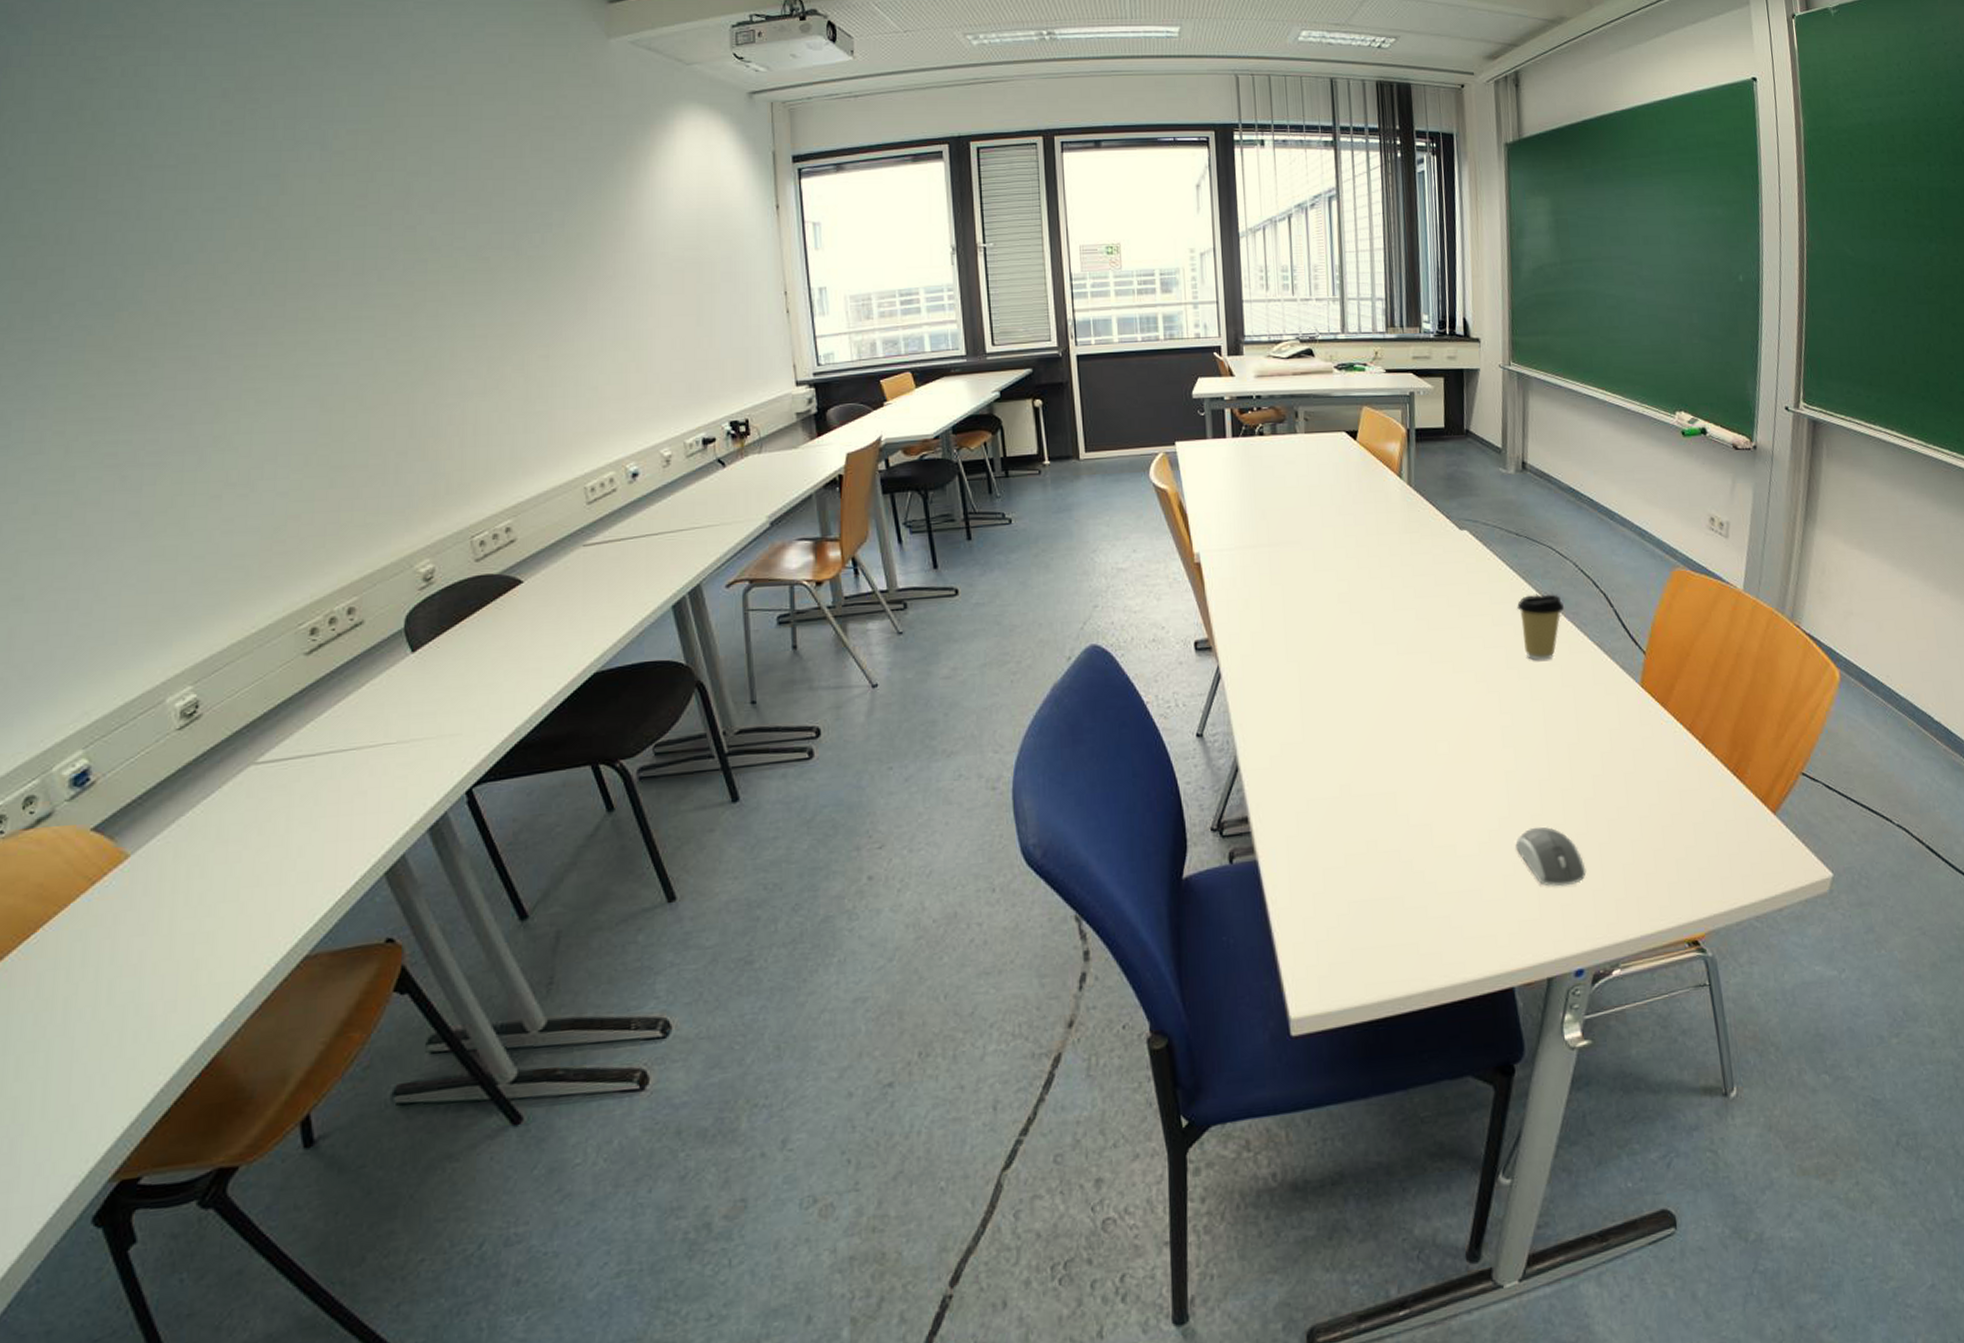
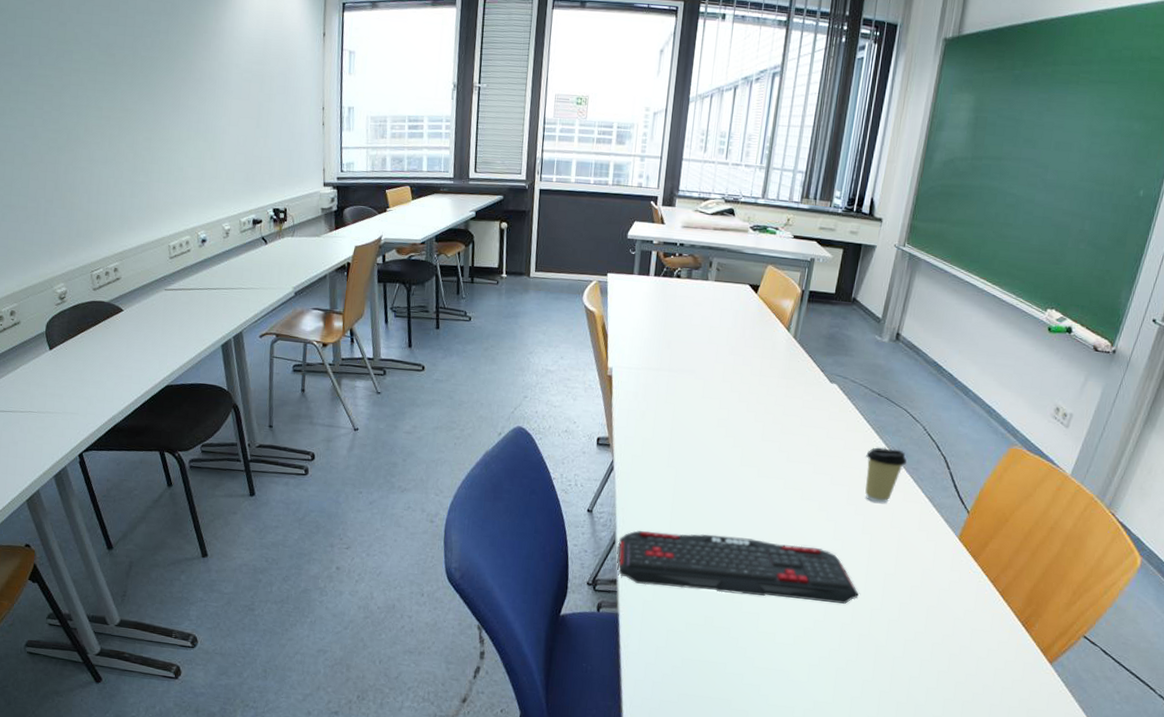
keyboard: none [1242,728,1543,817] -> present [617,530,859,604]
computer mouse: present [1515,827,1586,887] -> none [824,632,878,684]

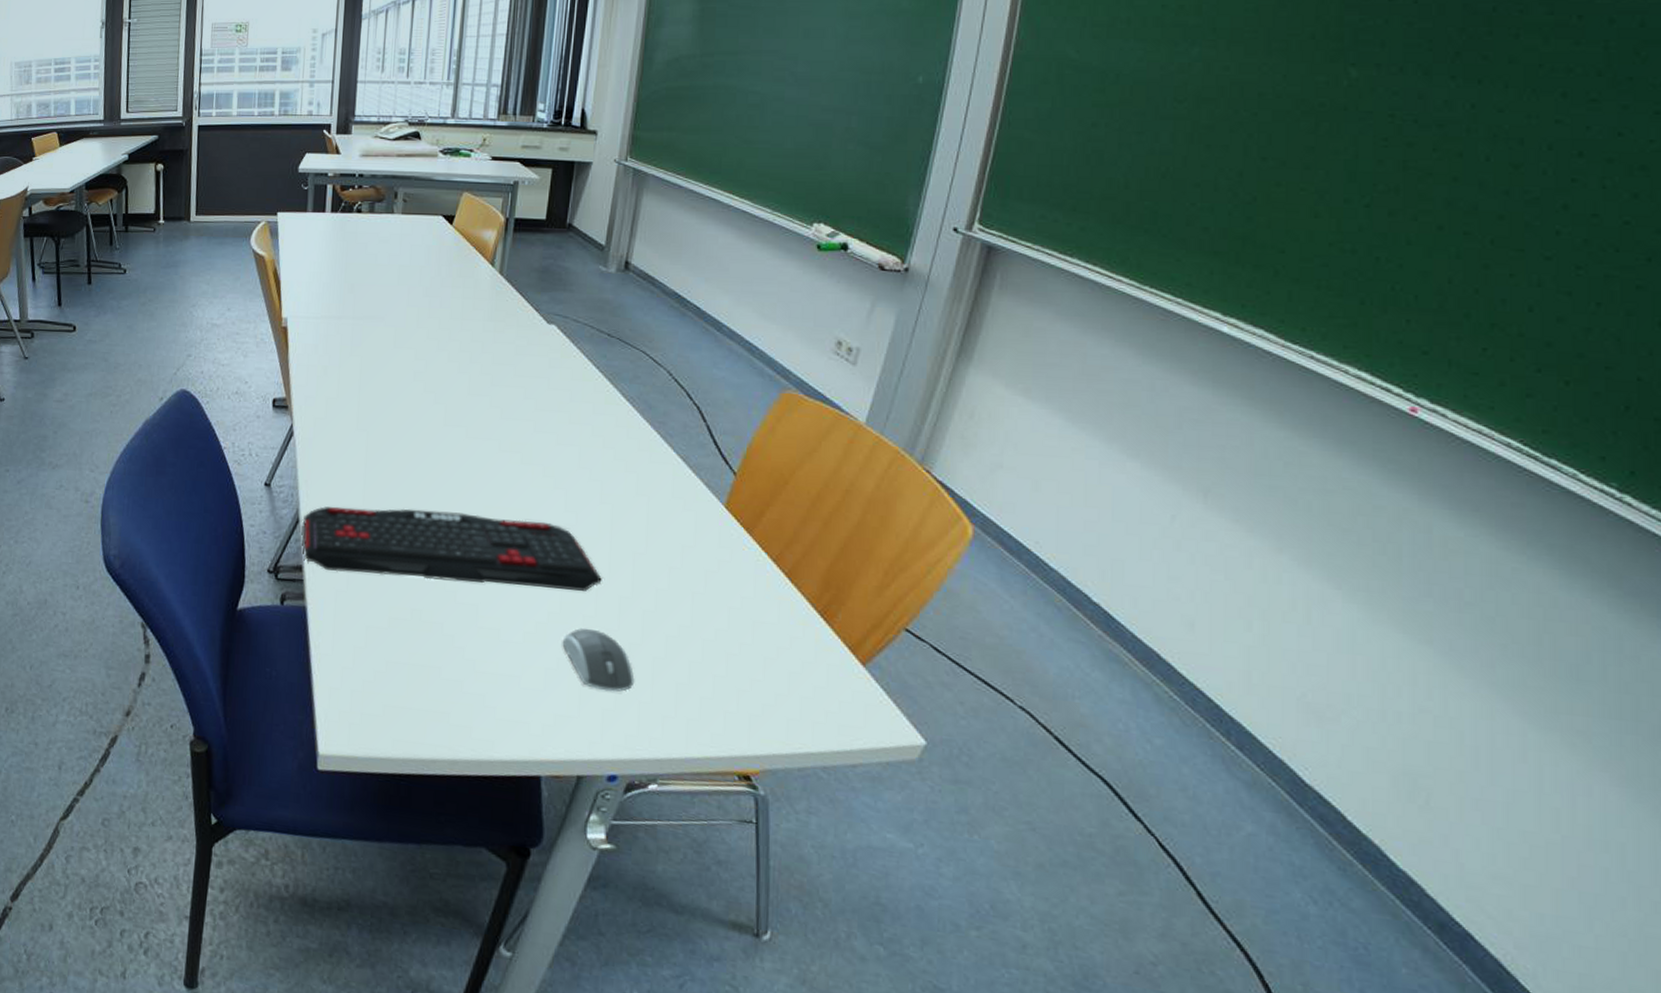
computer mouse: none [824,632,878,684] -> present [562,627,635,692]
coffee cup: present [865,447,907,503] -> none [598,398,651,466]

